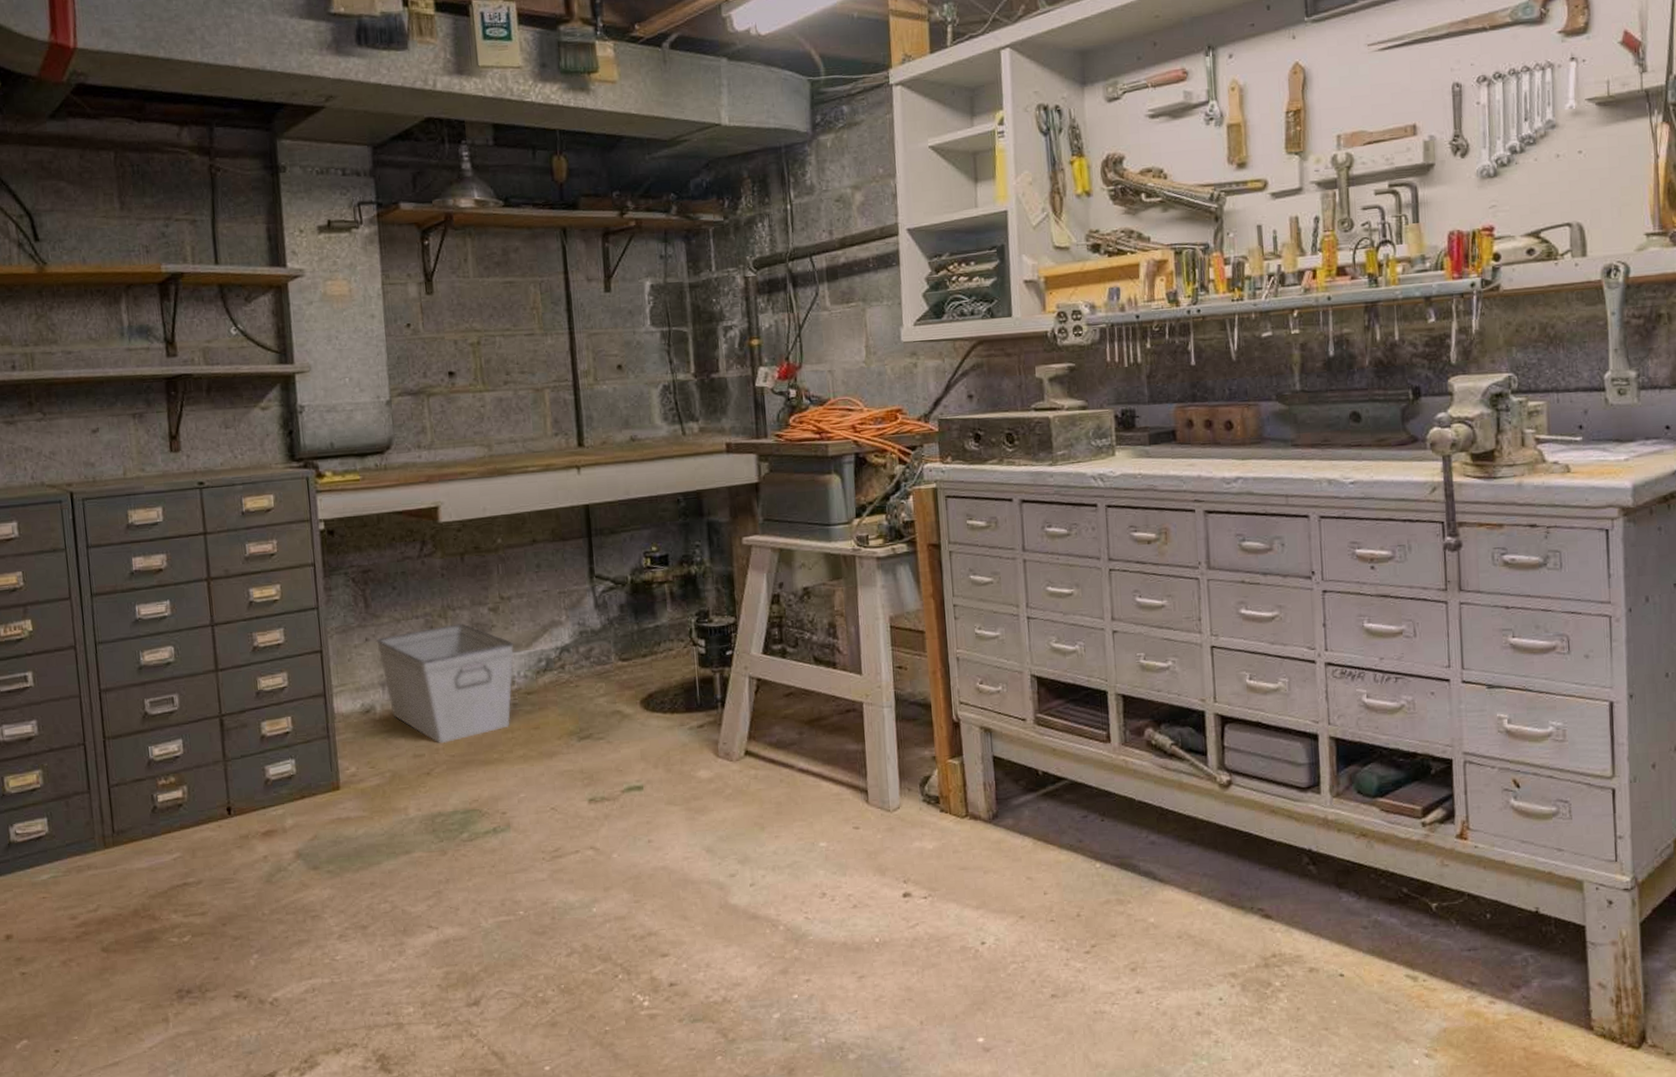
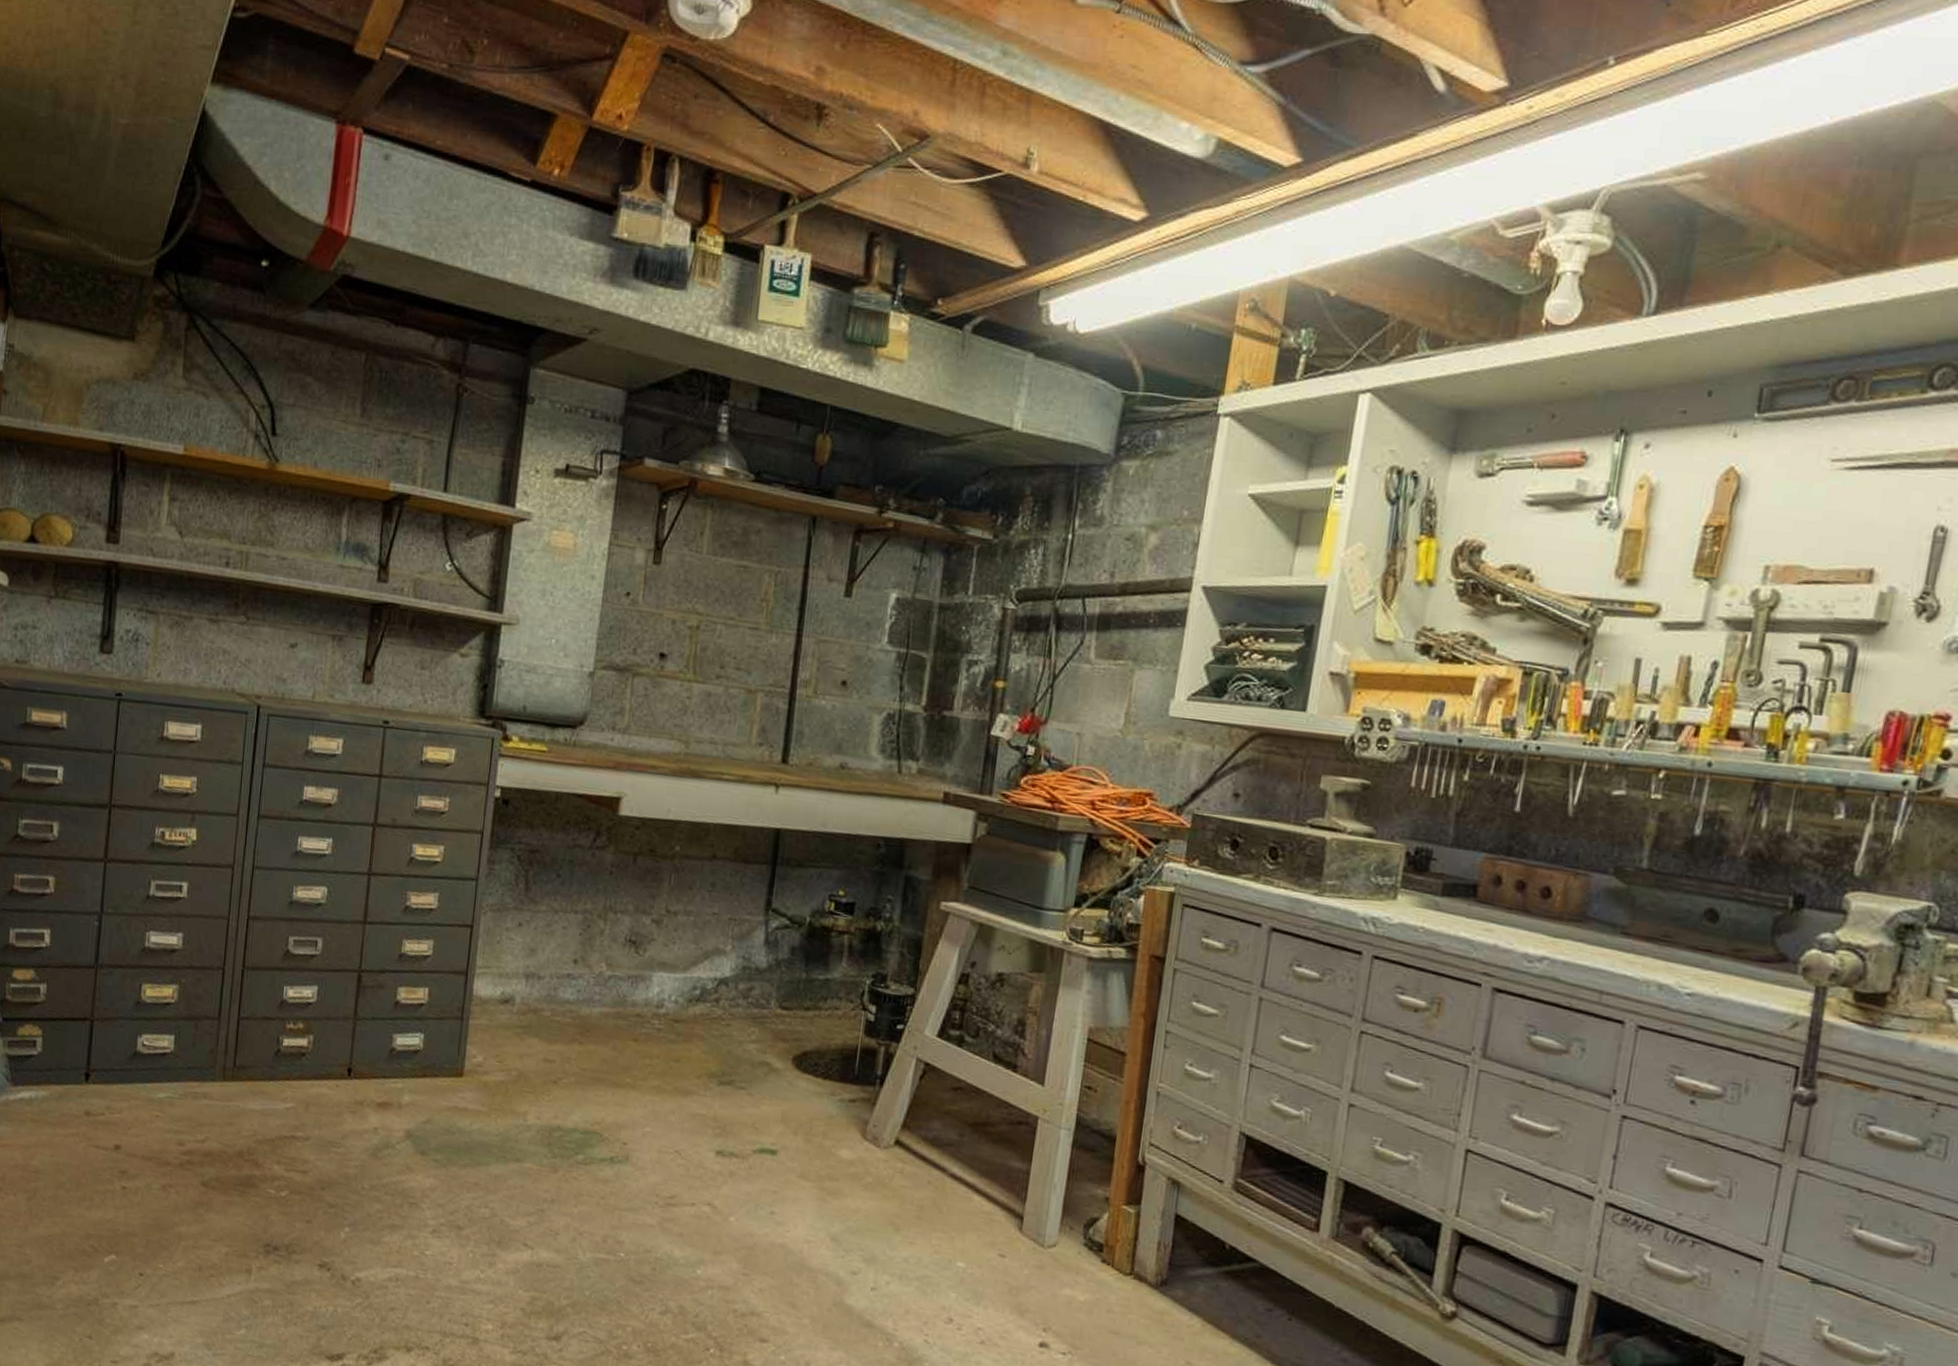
storage bin: present [376,622,514,744] -> none [529,925,671,1055]

